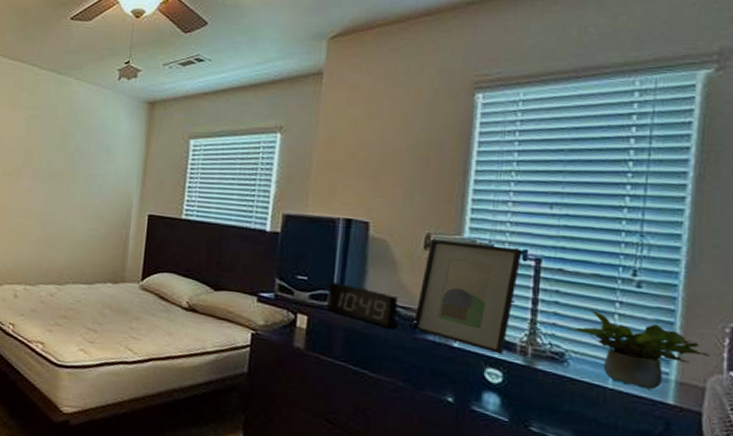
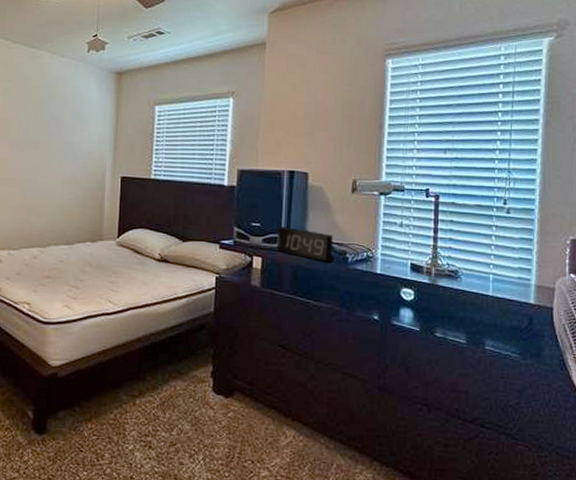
picture frame: present [413,239,524,355] -> none [346,184,427,276]
potted plant: present [574,310,711,390] -> none [464,234,558,294]

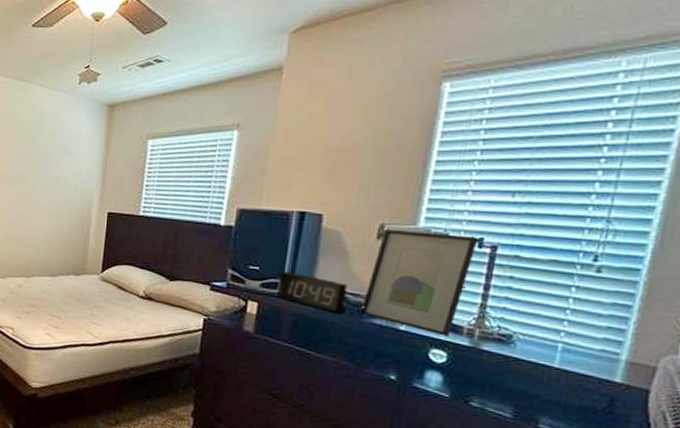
picture frame: none [346,184,427,276] -> present [360,229,480,337]

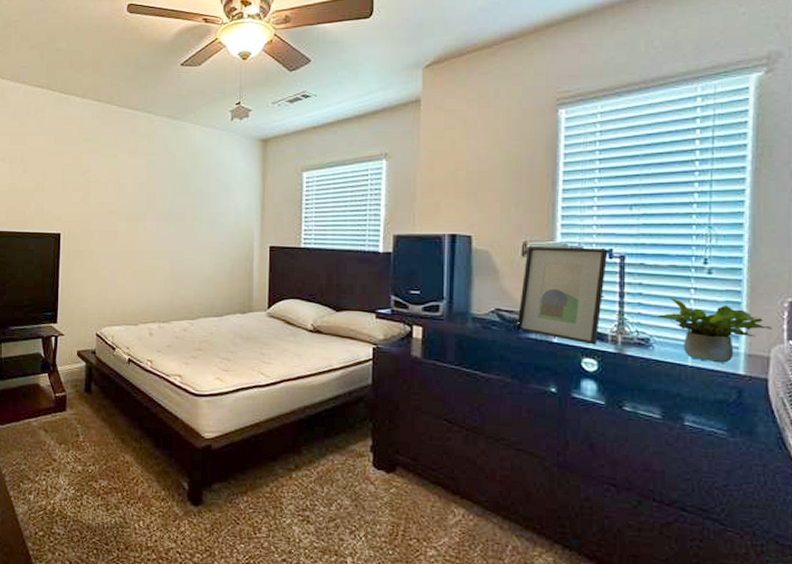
alarm clock: present [276,271,348,315] -> none [438,294,504,332]
potted plant: none [525,294,668,369] -> present [657,298,773,363]

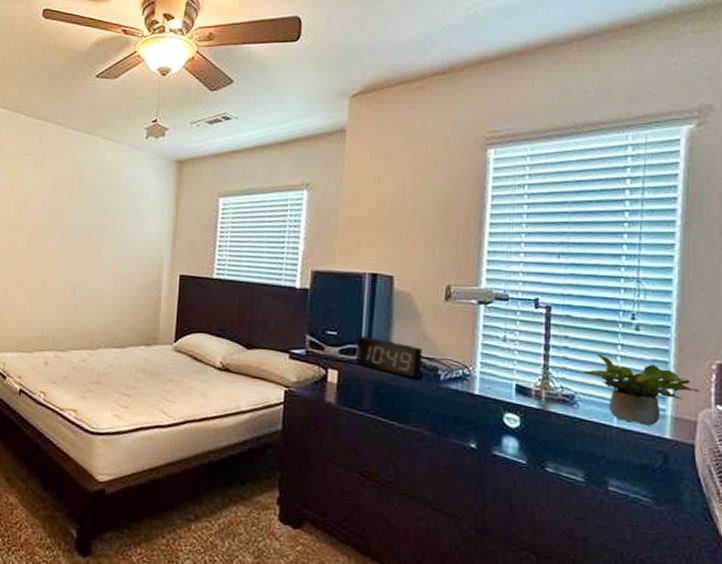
alarm clock: none [438,294,504,332] -> present [355,336,424,381]
picture frame: present [517,246,610,345] -> none [437,291,536,400]

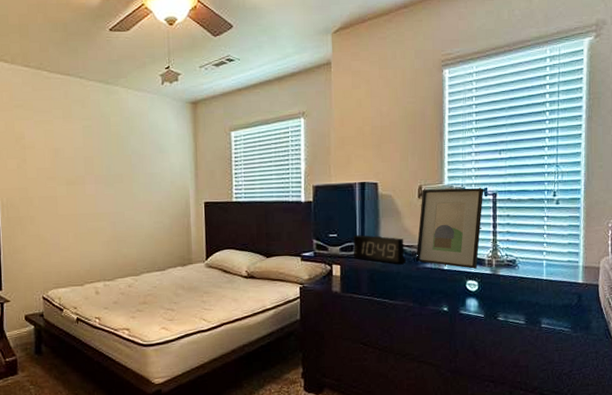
picture frame: none [437,291,536,400] -> present [416,187,485,269]
potted plant: present [582,353,701,426] -> none [520,225,602,275]

